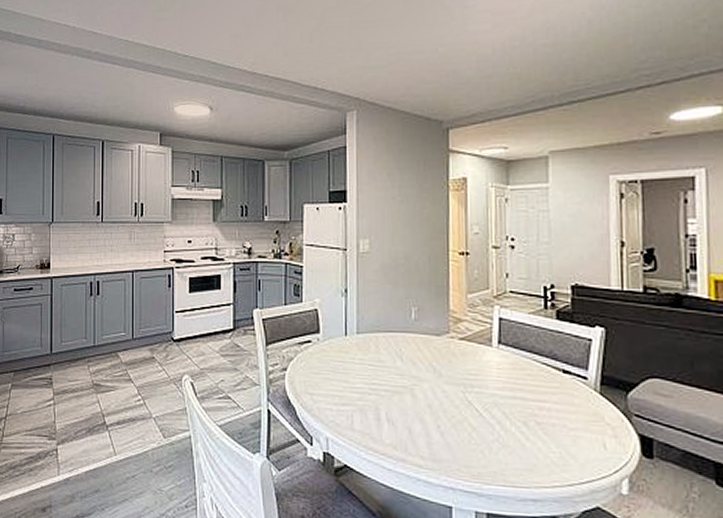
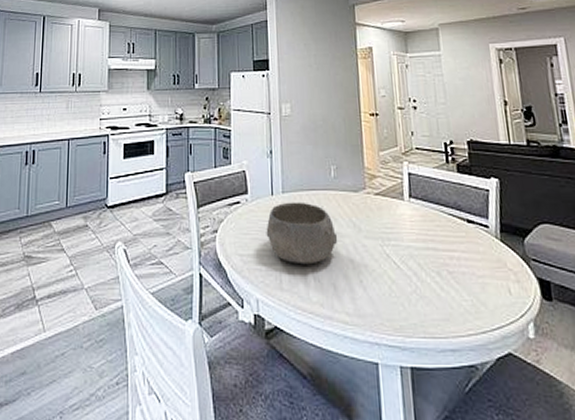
bowl: none [338,343,416,407] -> present [266,202,338,265]

